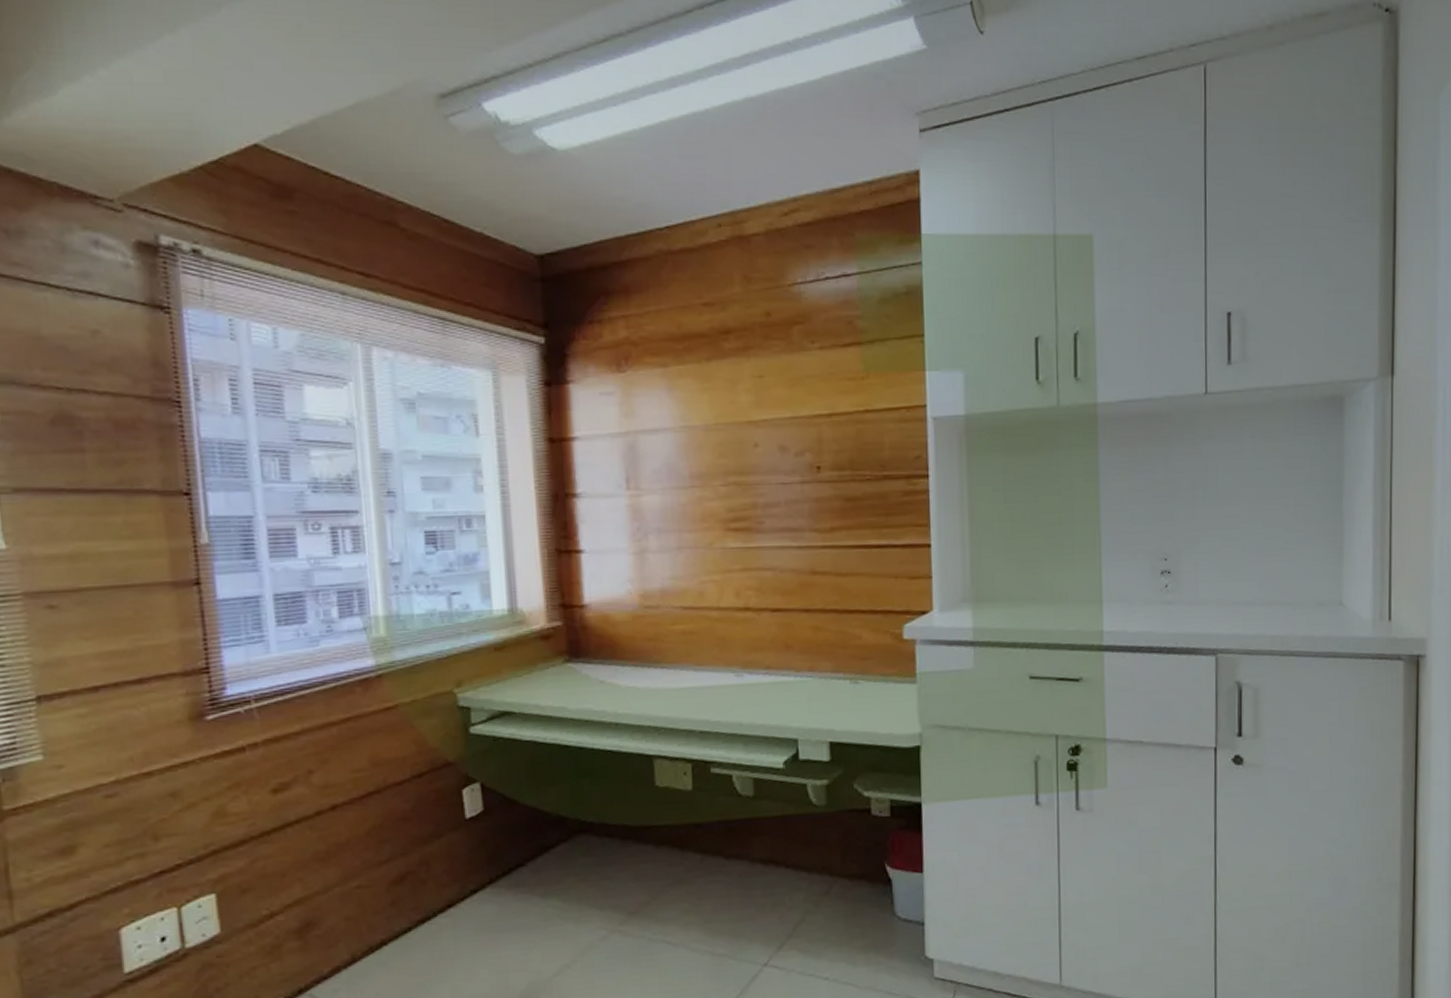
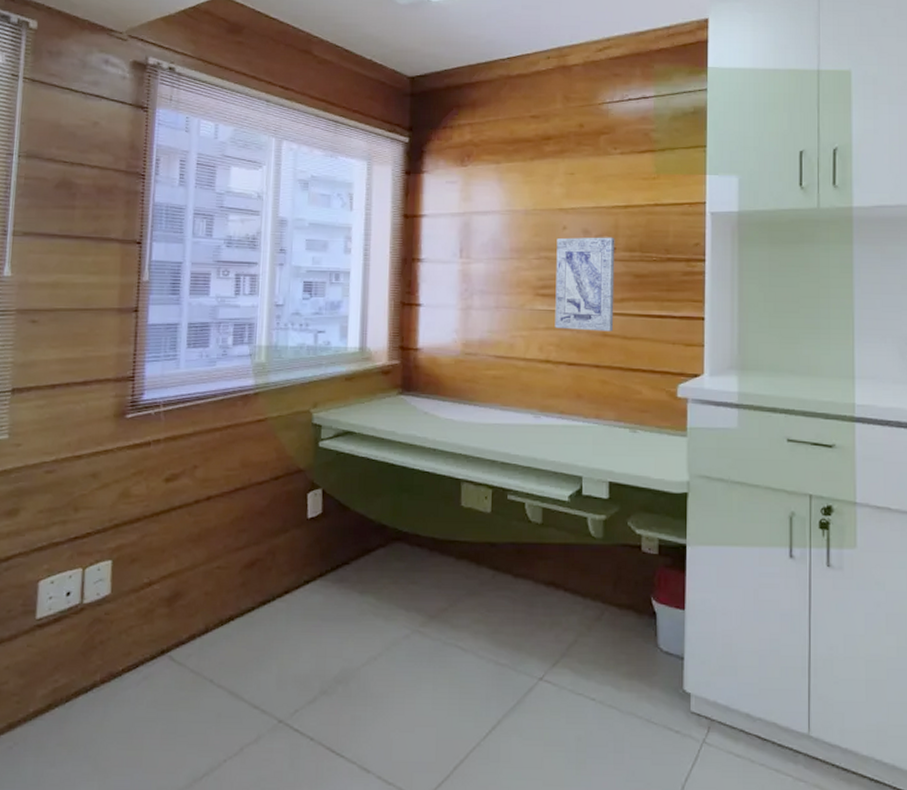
wall art: none [747,453,824,569] -> present [555,237,615,332]

